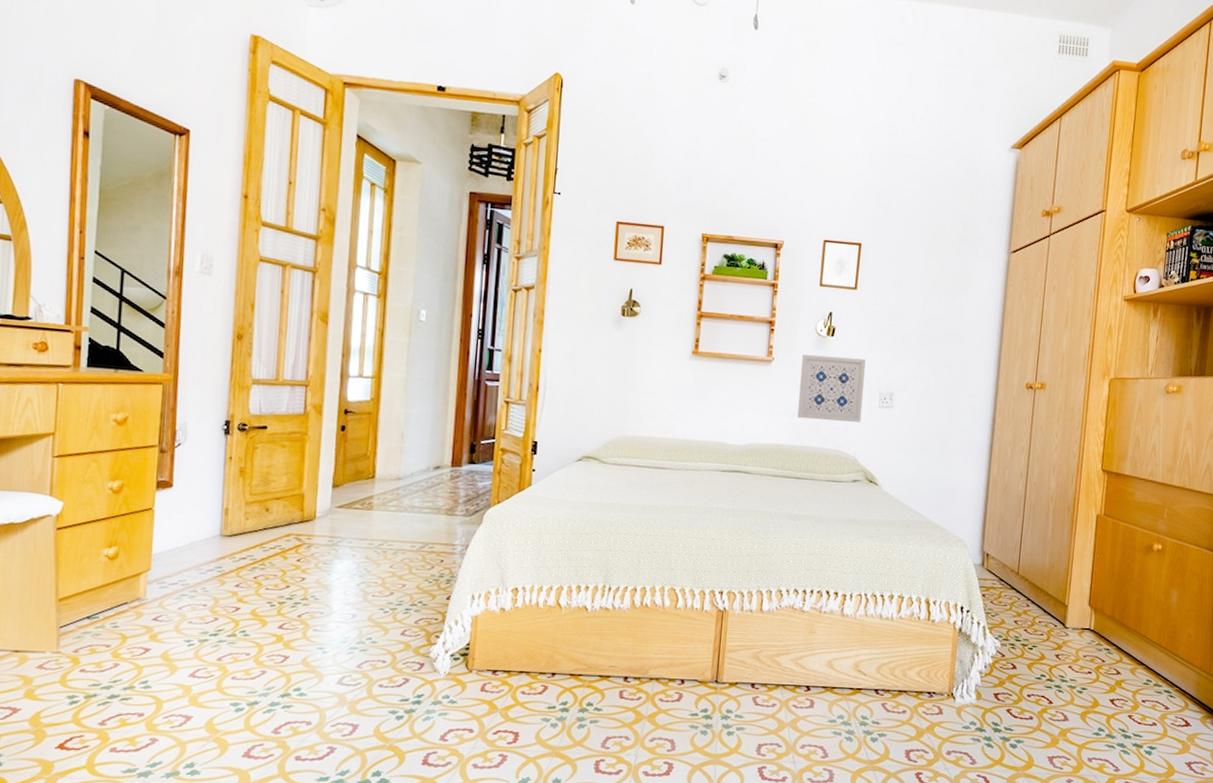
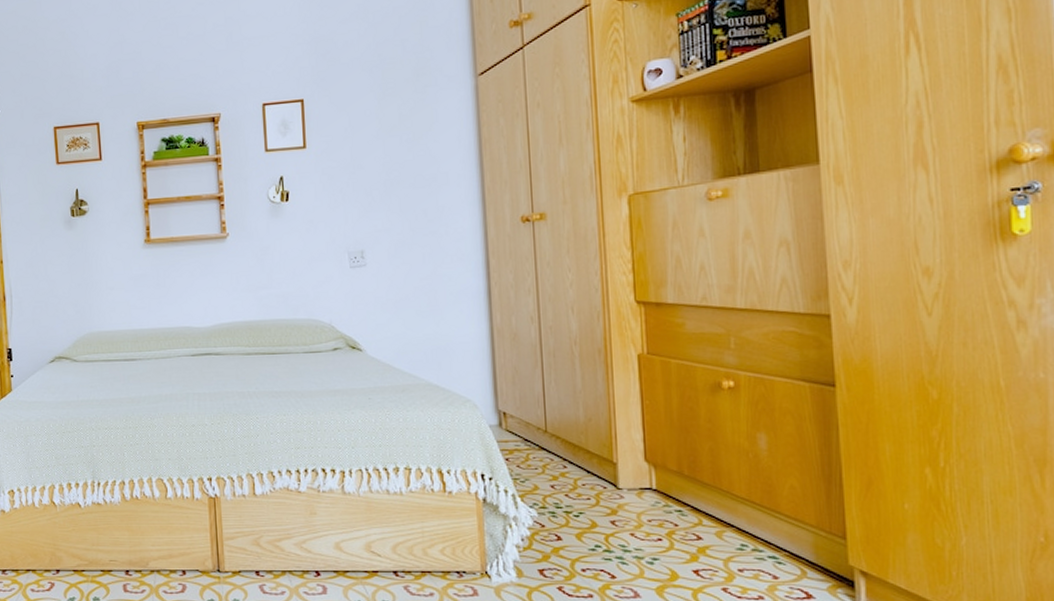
wall art: present [797,354,866,422] -> none [257,220,332,292]

